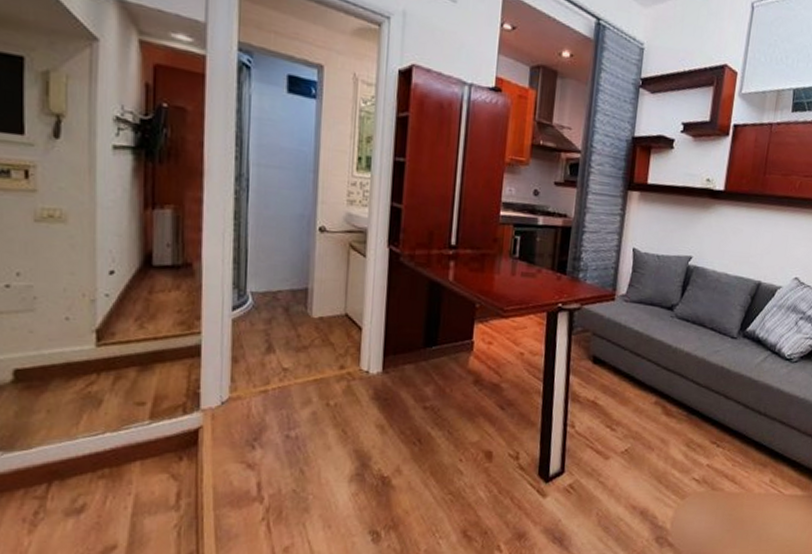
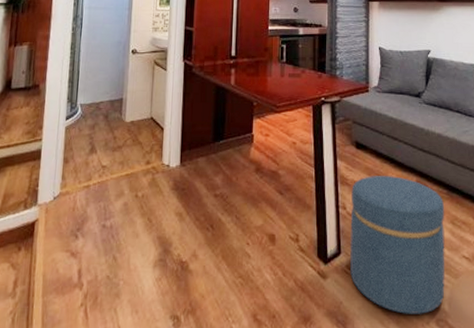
ottoman: none [572,394,682,532] -> present [350,176,445,314]

